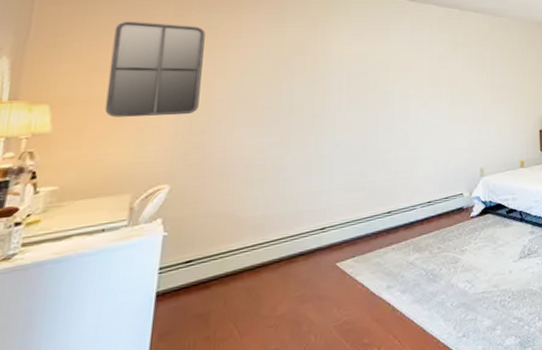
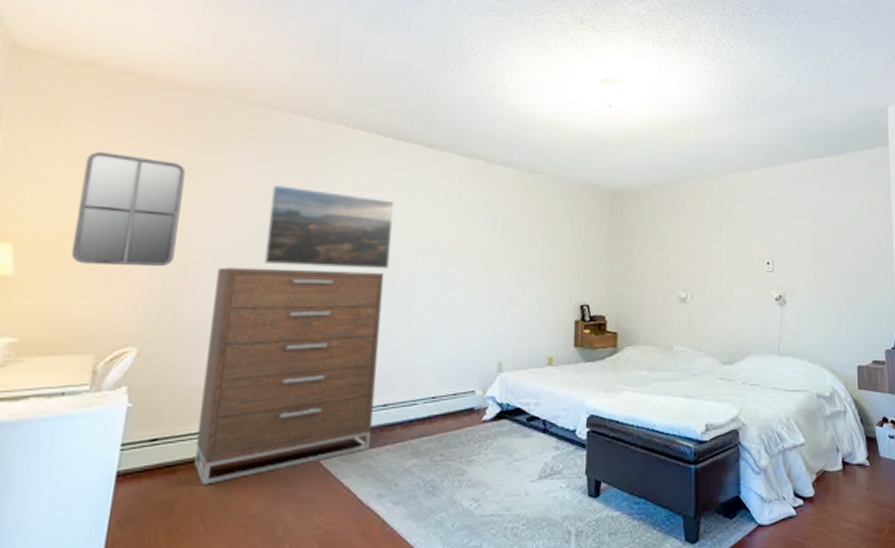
dresser: none [227,104,382,295] -> present [195,267,385,485]
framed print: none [279,38,387,106] -> present [264,184,395,269]

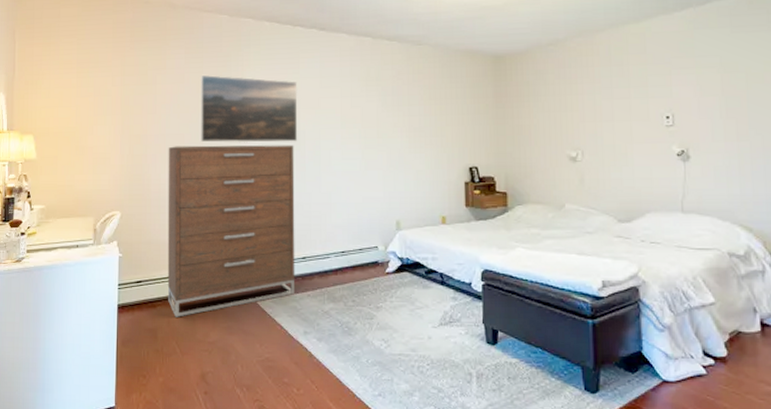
home mirror: present [71,151,186,267] -> none [70,59,138,149]

